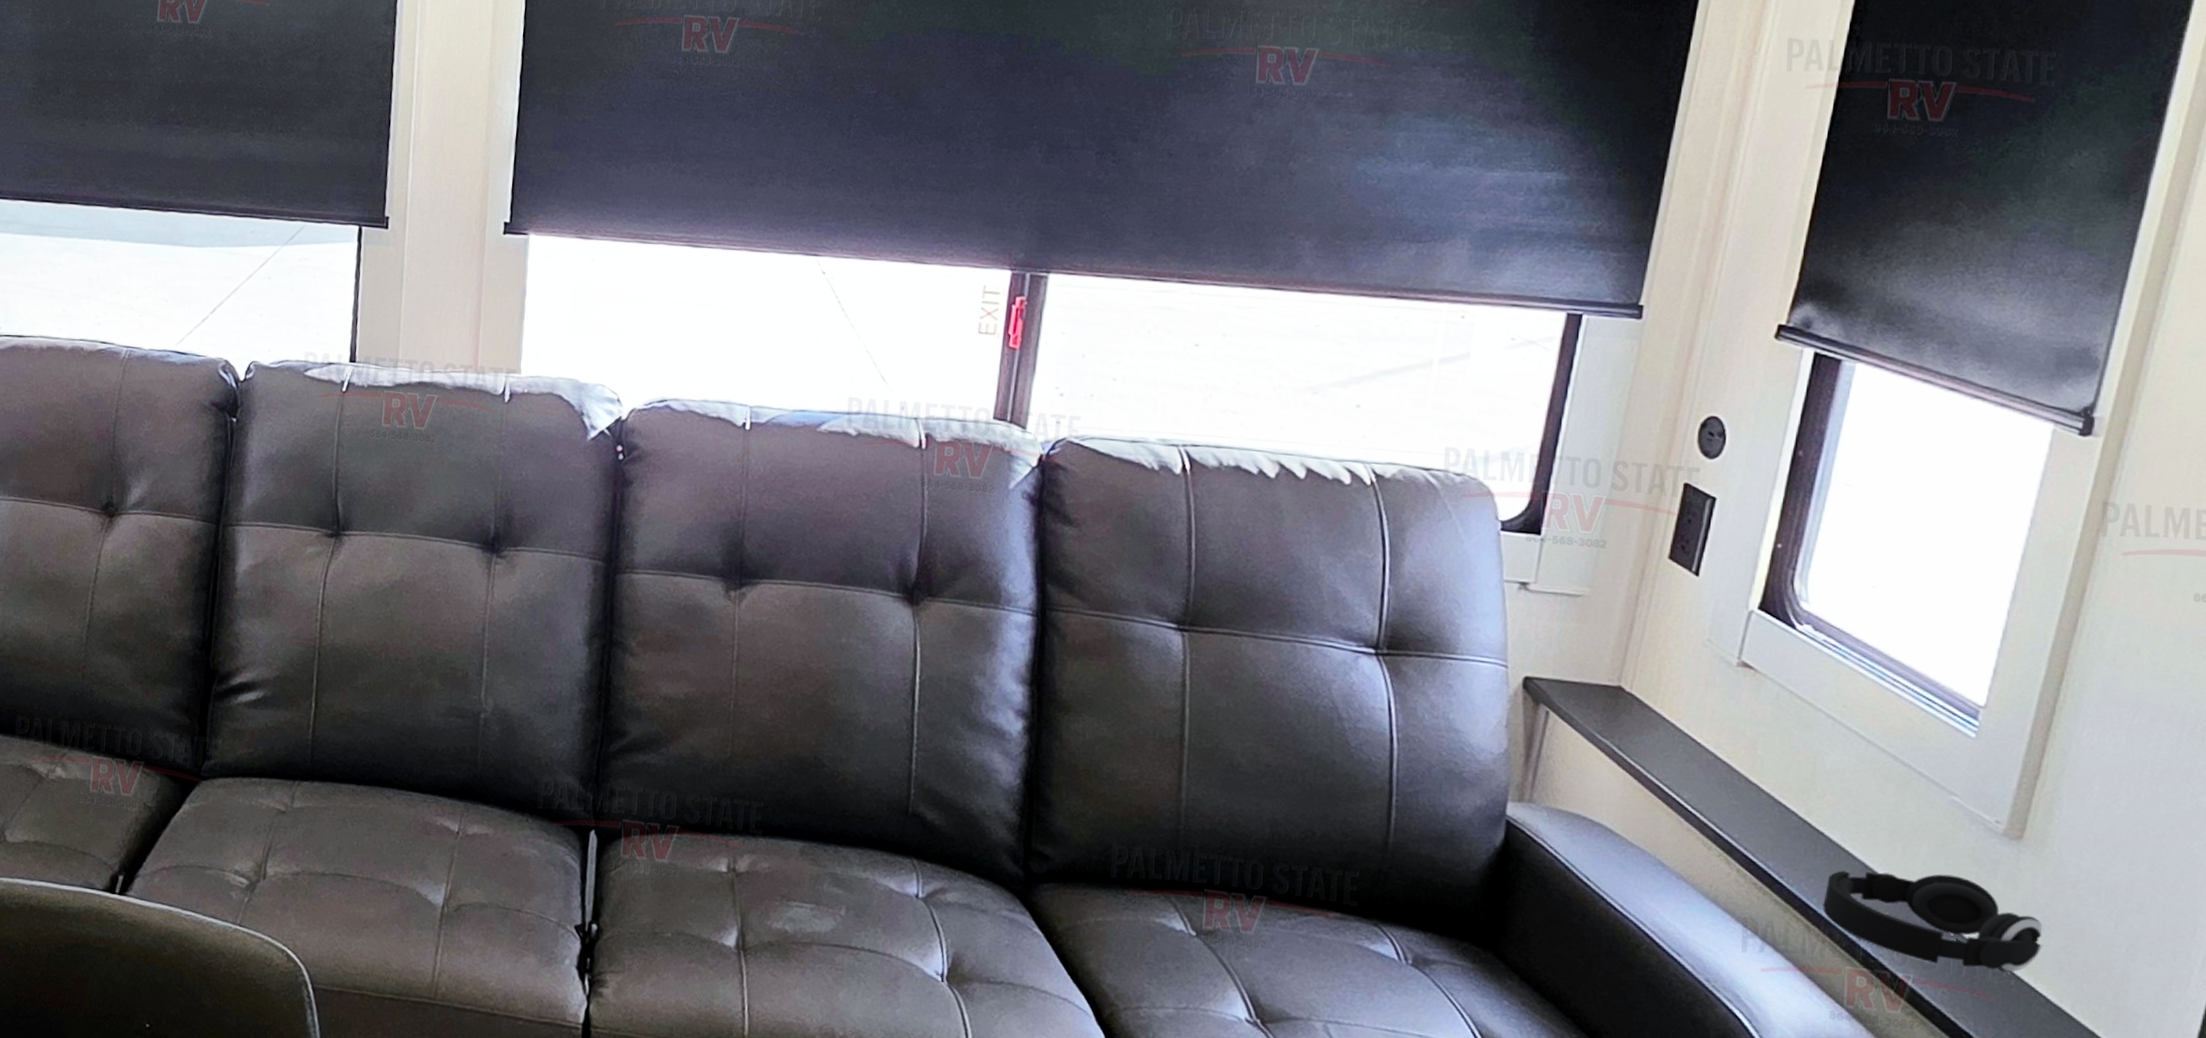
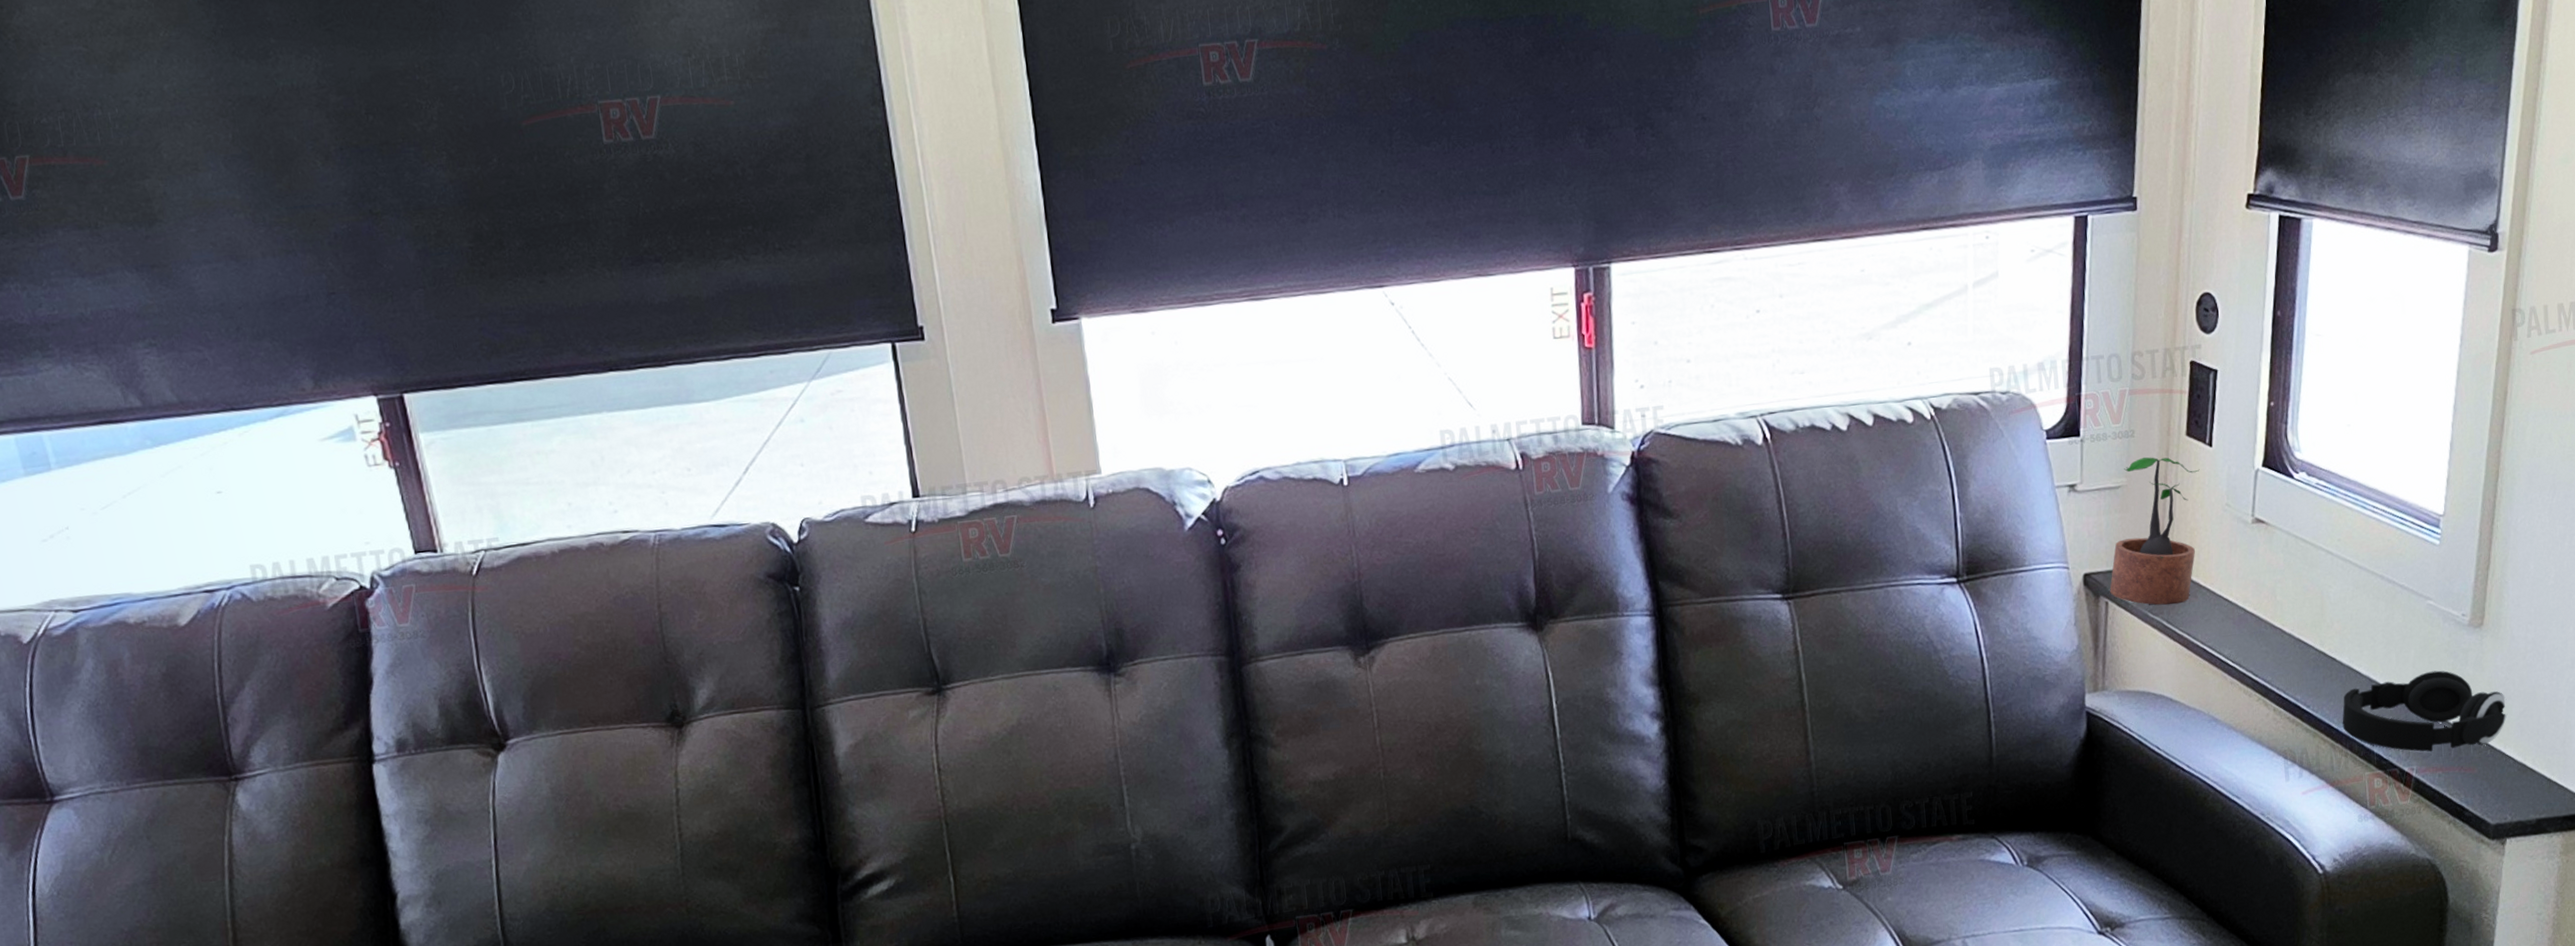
potted plant: none [1553,570,1680,732] -> present [2109,456,2200,605]

